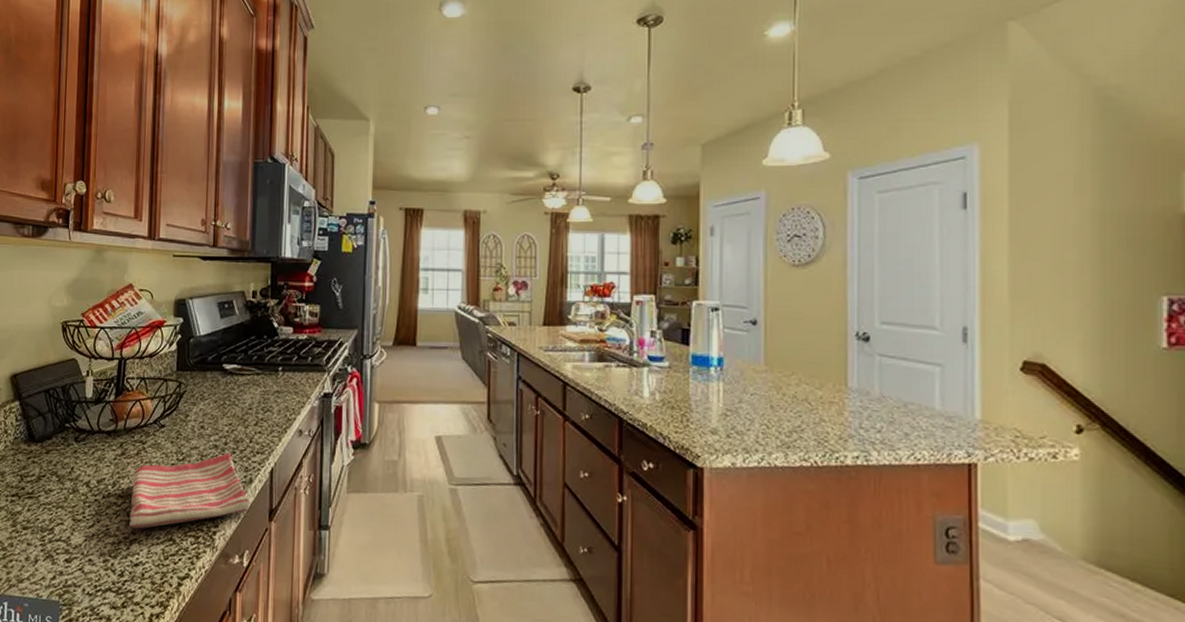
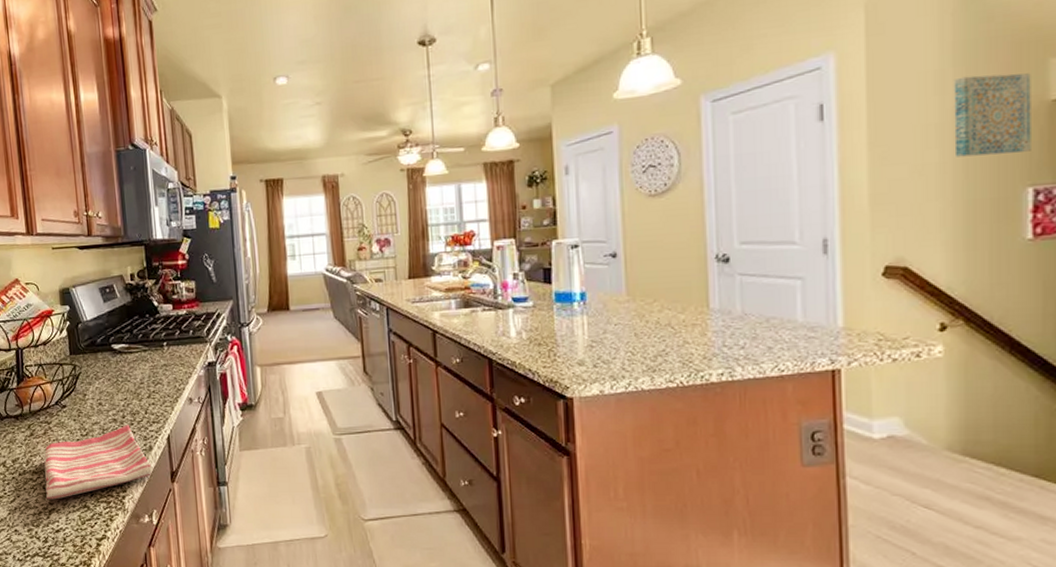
wall art: none [1092,181,1166,260] -> present [953,73,1031,157]

